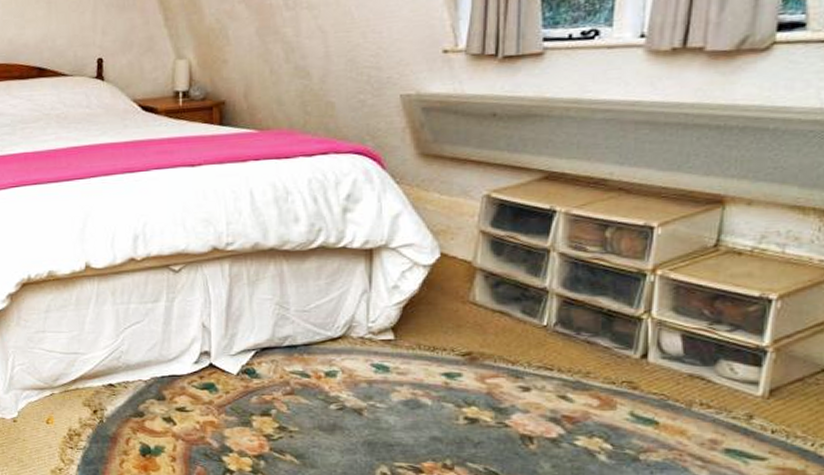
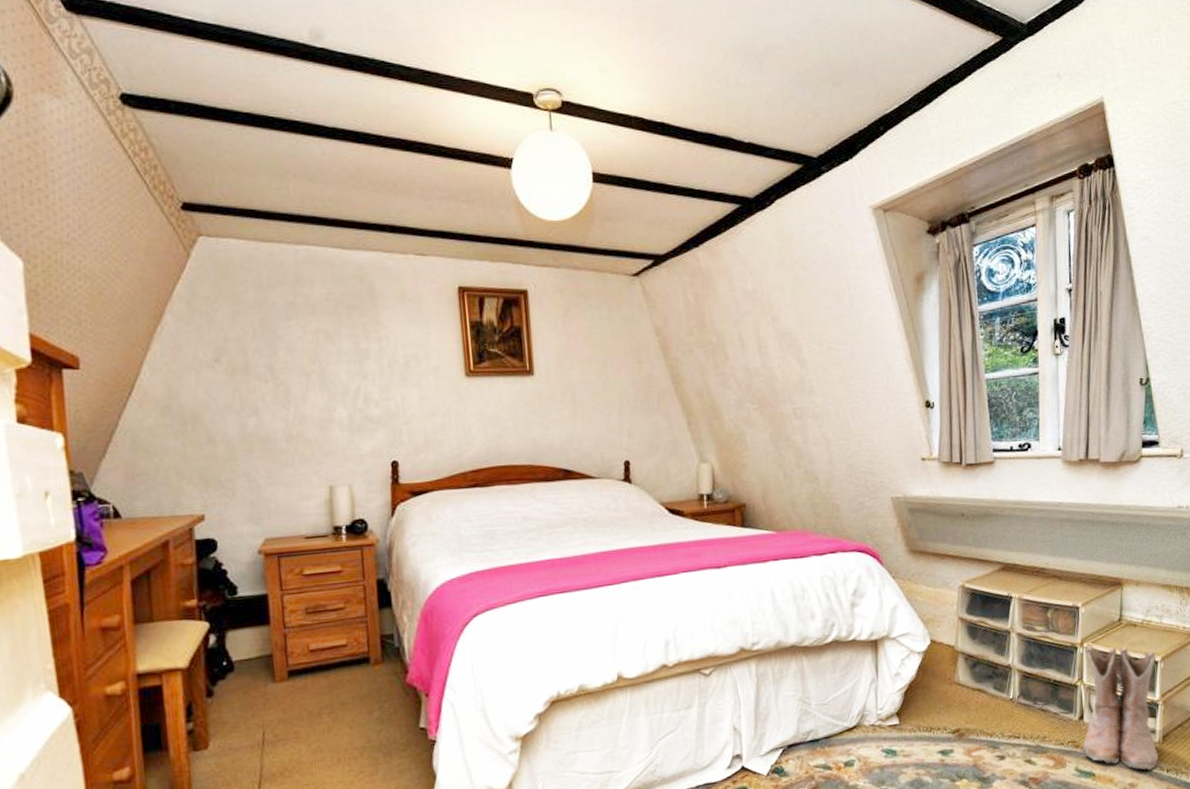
boots: none [643,272,769,428] -> present [1083,645,1159,771]

